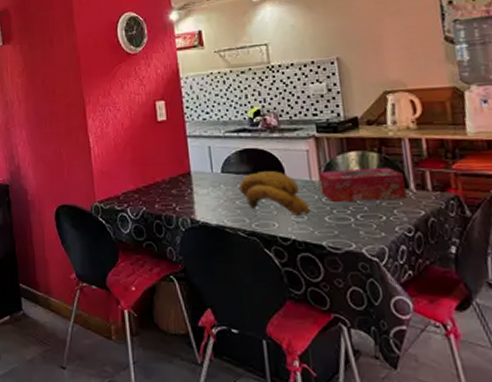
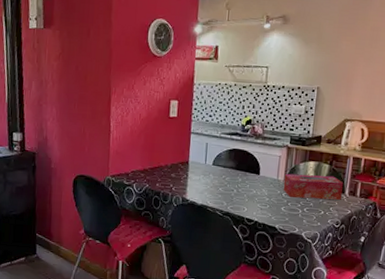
banana bunch: present [239,171,311,217] -> none [223,168,273,205]

